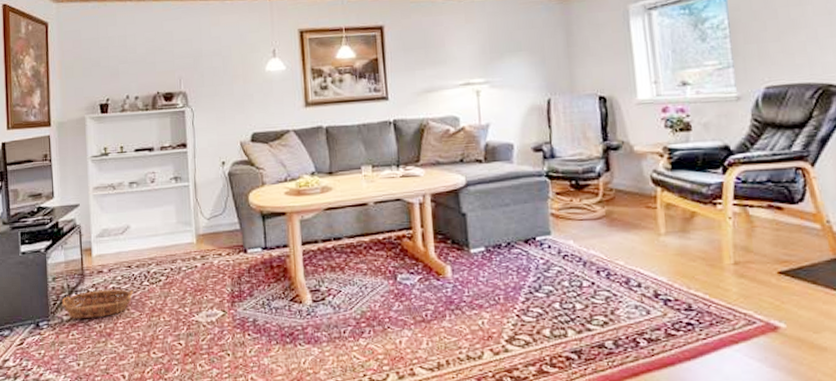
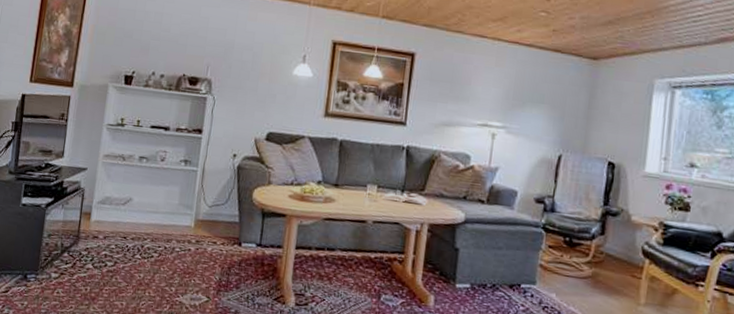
basket: present [61,289,134,318] -> none [52,254,125,281]

